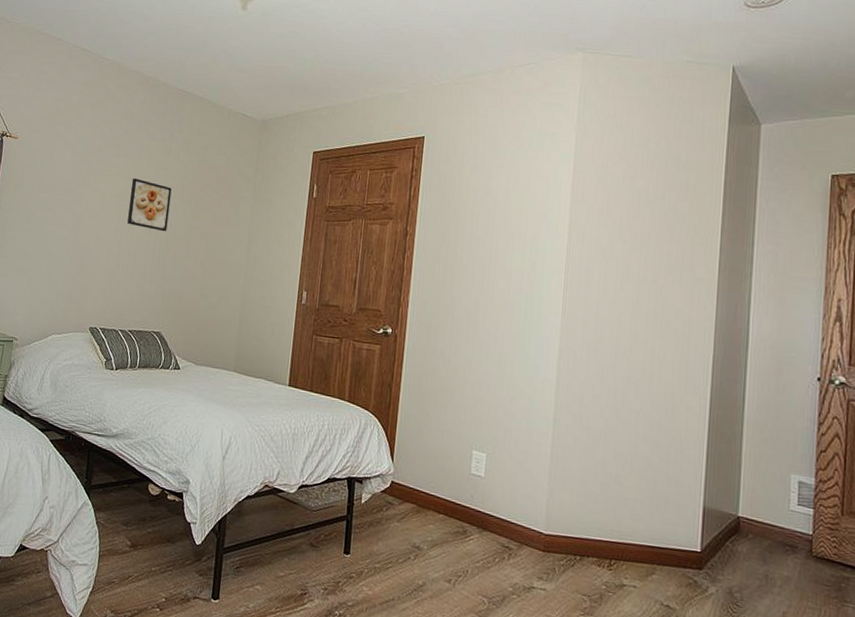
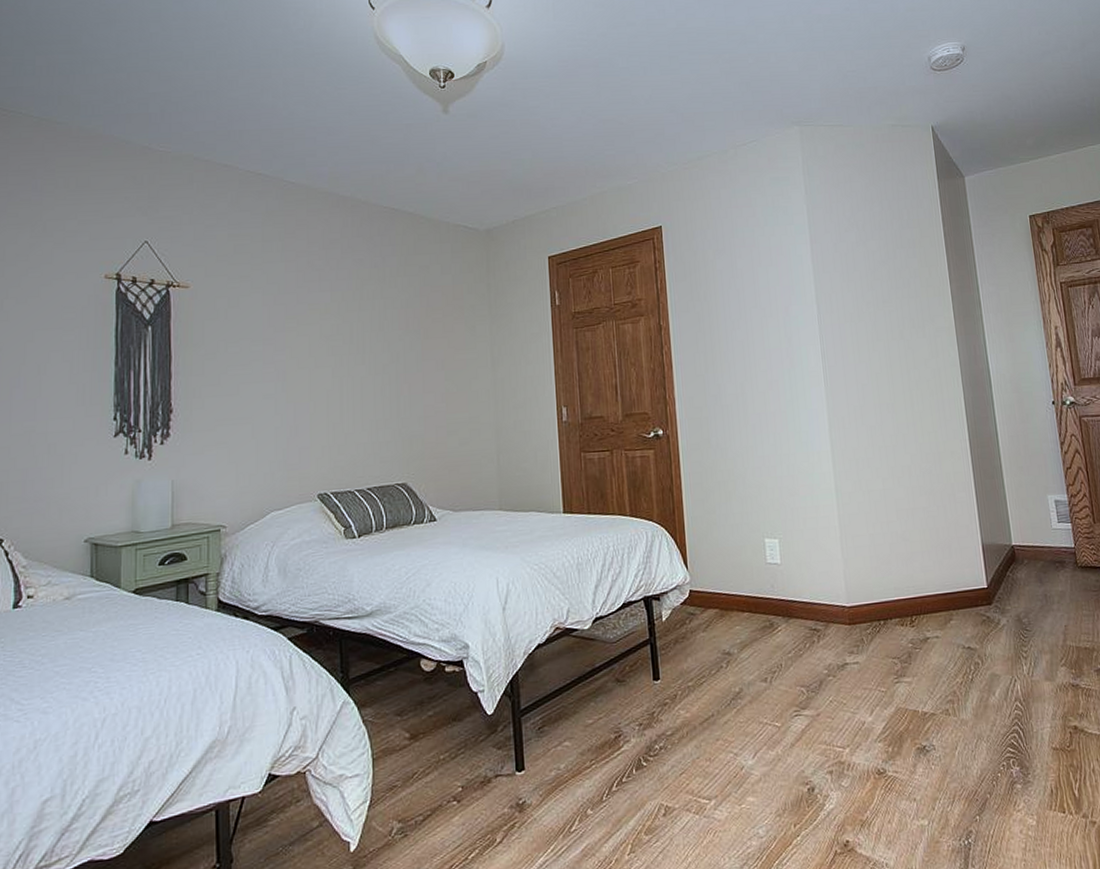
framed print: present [127,178,172,232] -> none [343,313,395,369]

